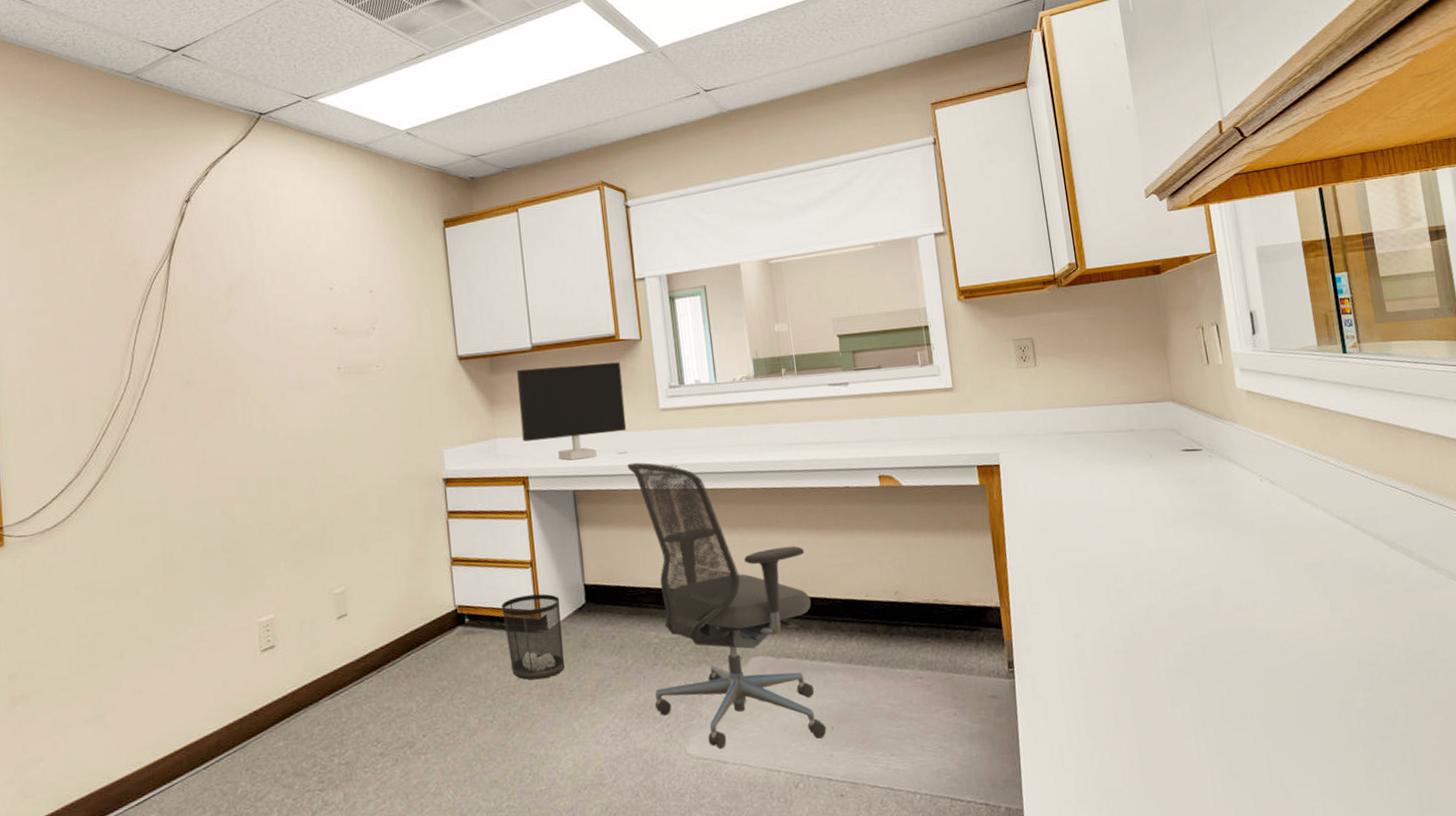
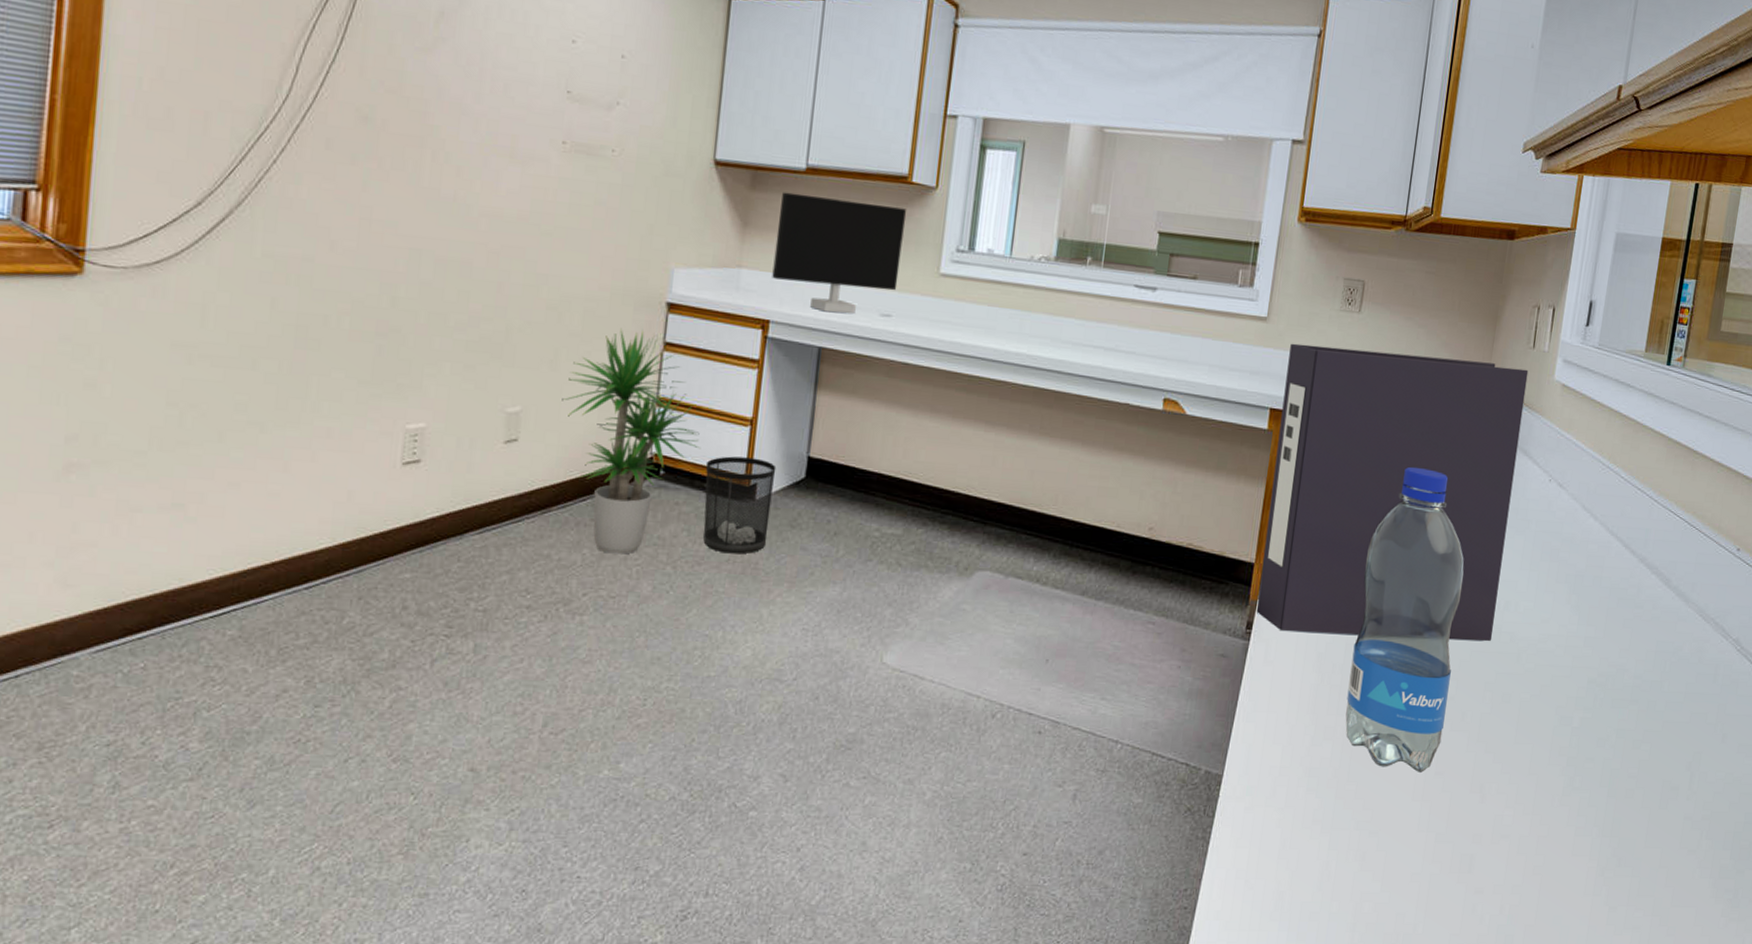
potted plant: none [377,505,495,697] -> present [563,328,701,554]
office chair: present [627,462,827,750] -> none [858,328,1064,670]
binder: none [980,384,1249,664] -> present [1256,343,1529,642]
bottle: none [1102,491,1228,778] -> present [1345,467,1464,772]

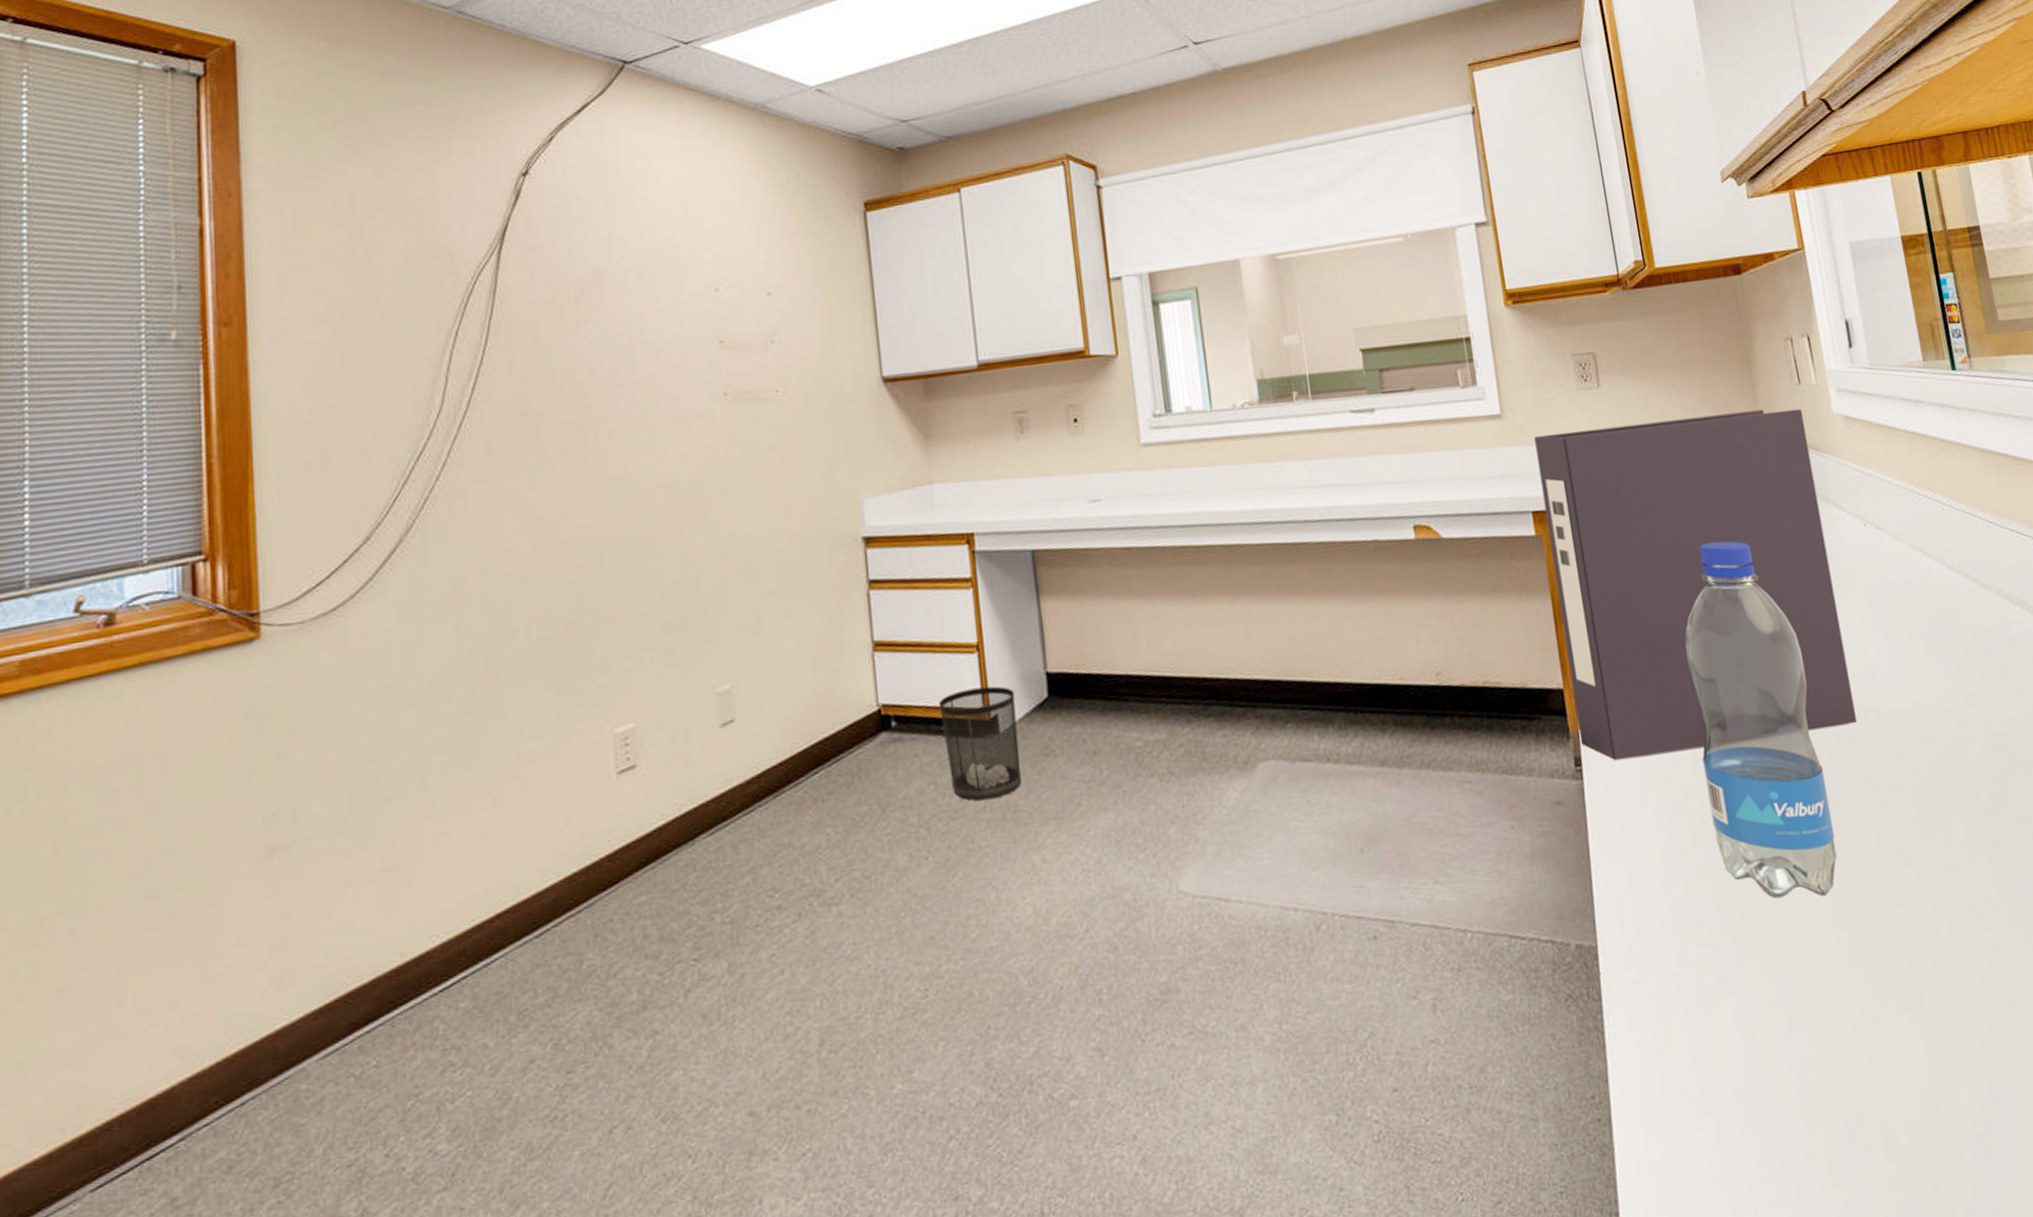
potted plant: present [563,328,701,554] -> none [774,572,930,828]
monitor: present [772,192,906,314] -> none [959,384,1100,512]

